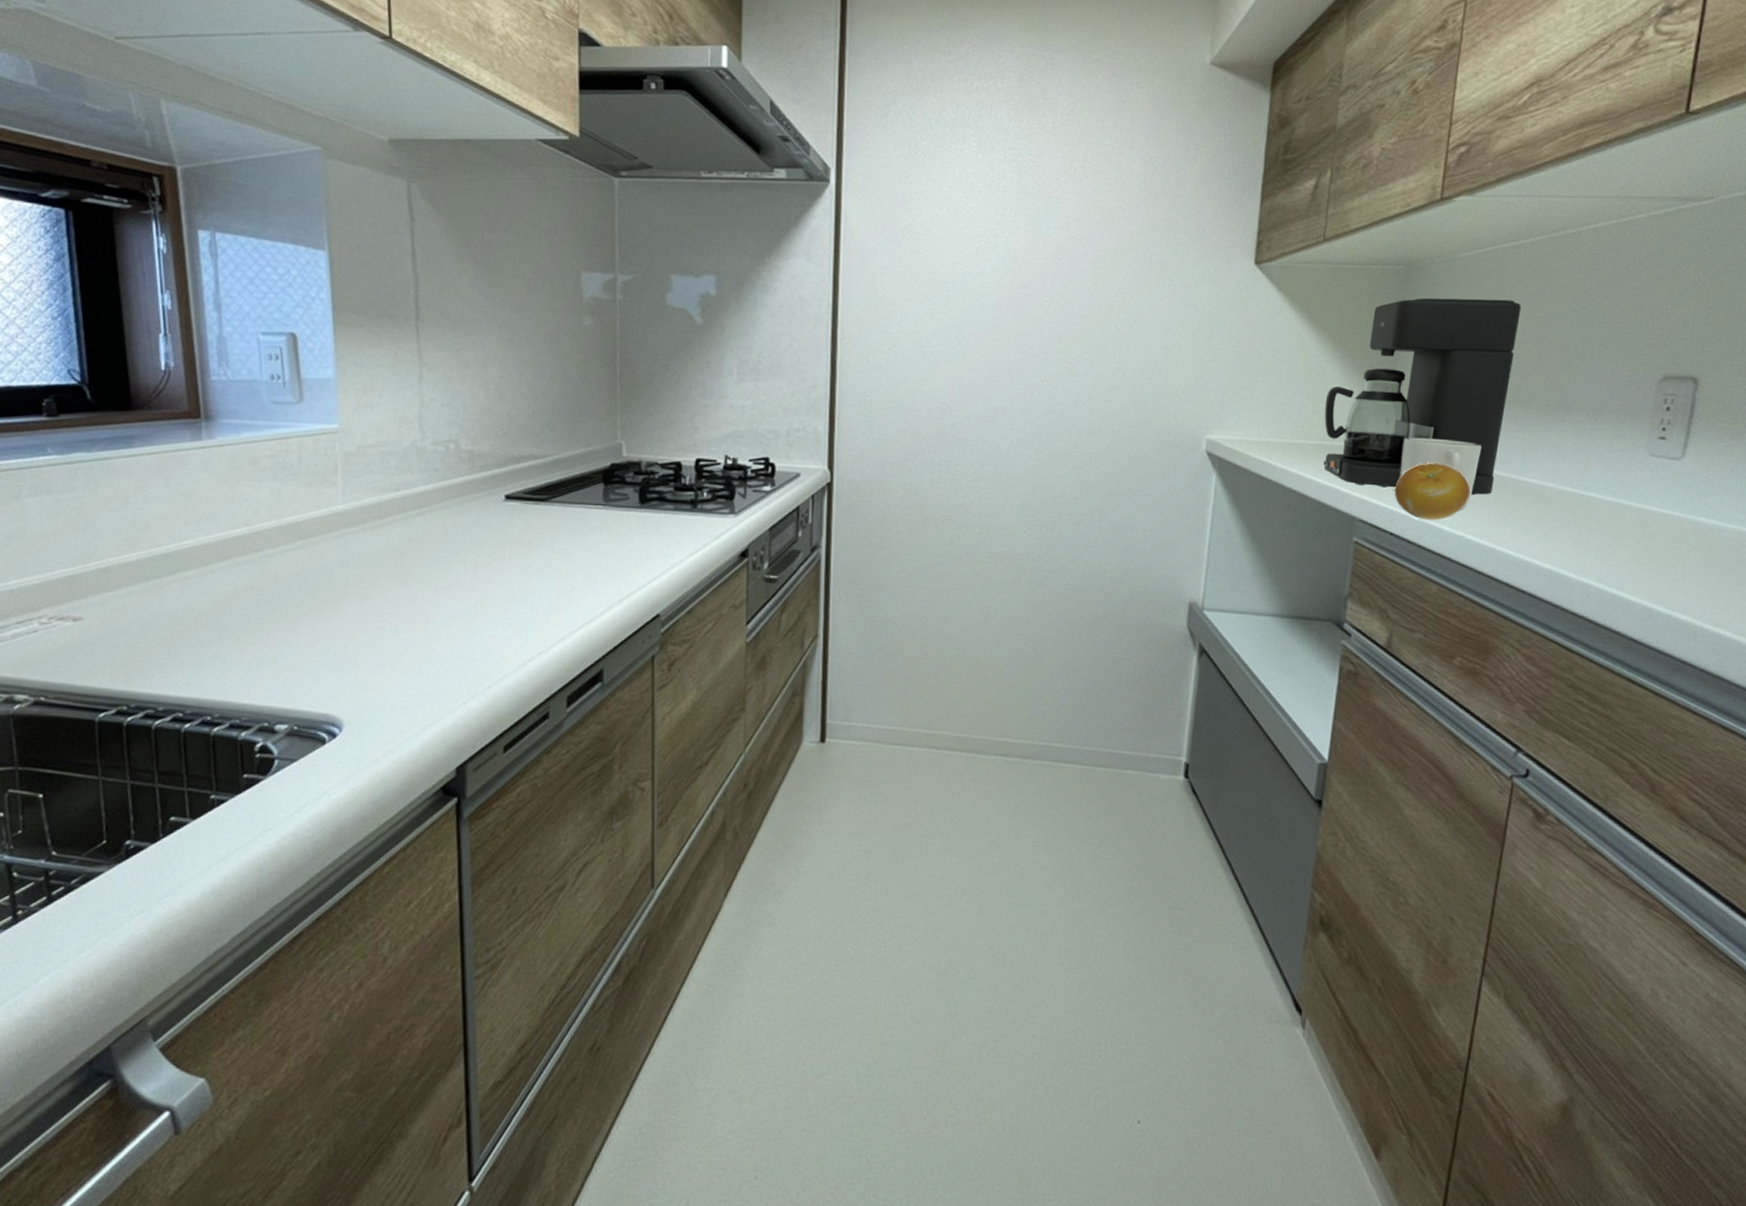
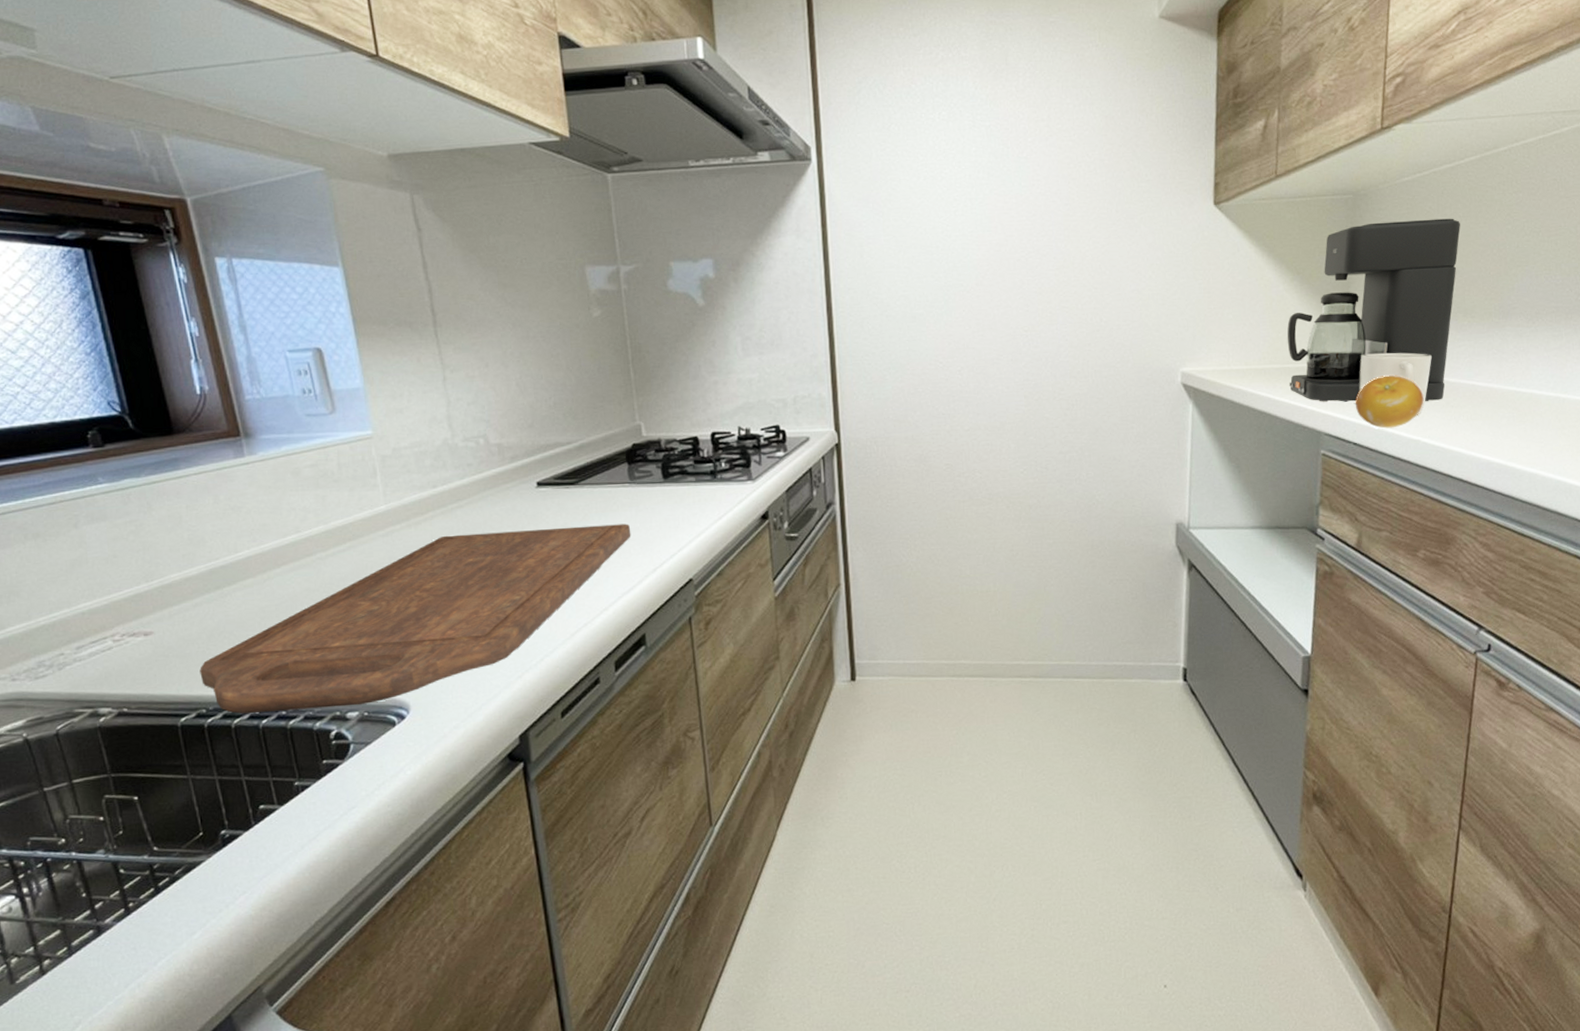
cutting board: none [126,543,600,718] -> present [200,523,631,714]

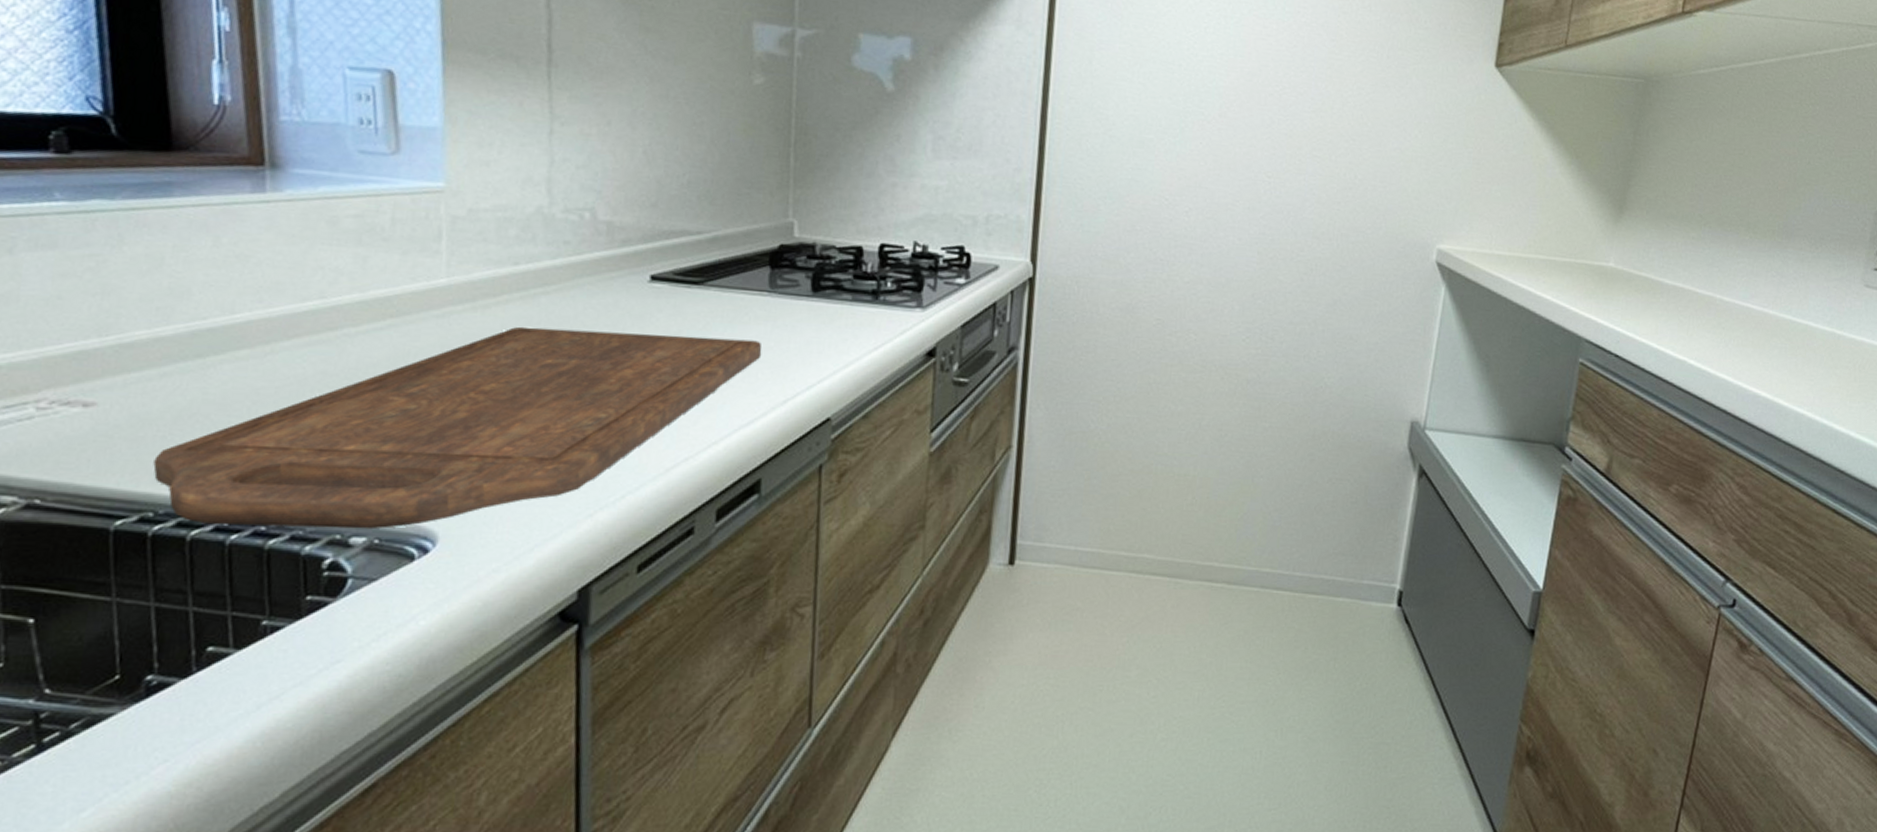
coffee maker: present [1287,218,1461,402] -> none [1553,113,1753,320]
fruit: present [1356,375,1424,429] -> none [1622,284,1695,344]
mug: present [1358,352,1432,415] -> none [1627,256,1708,333]

